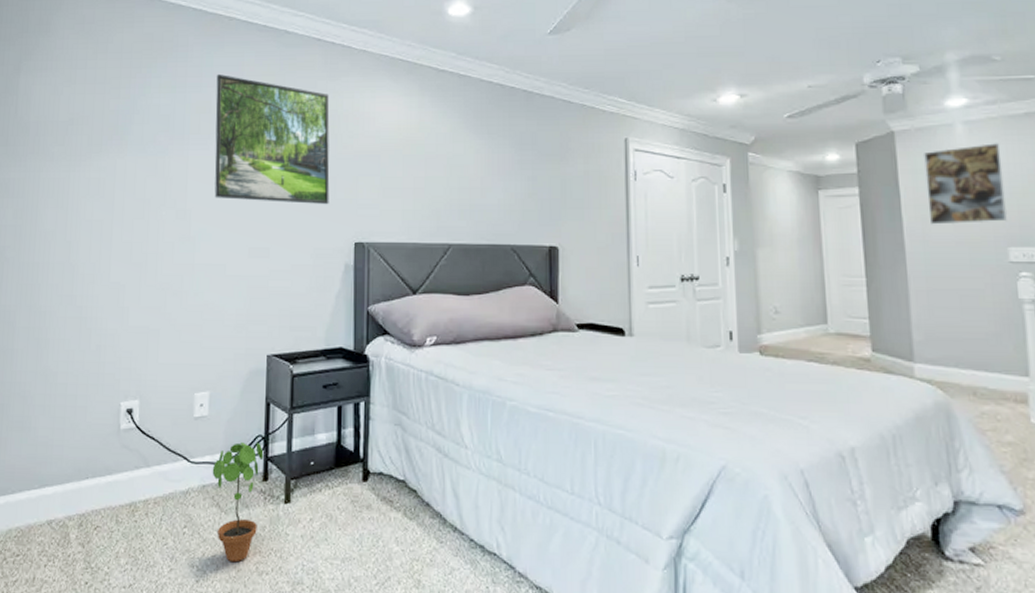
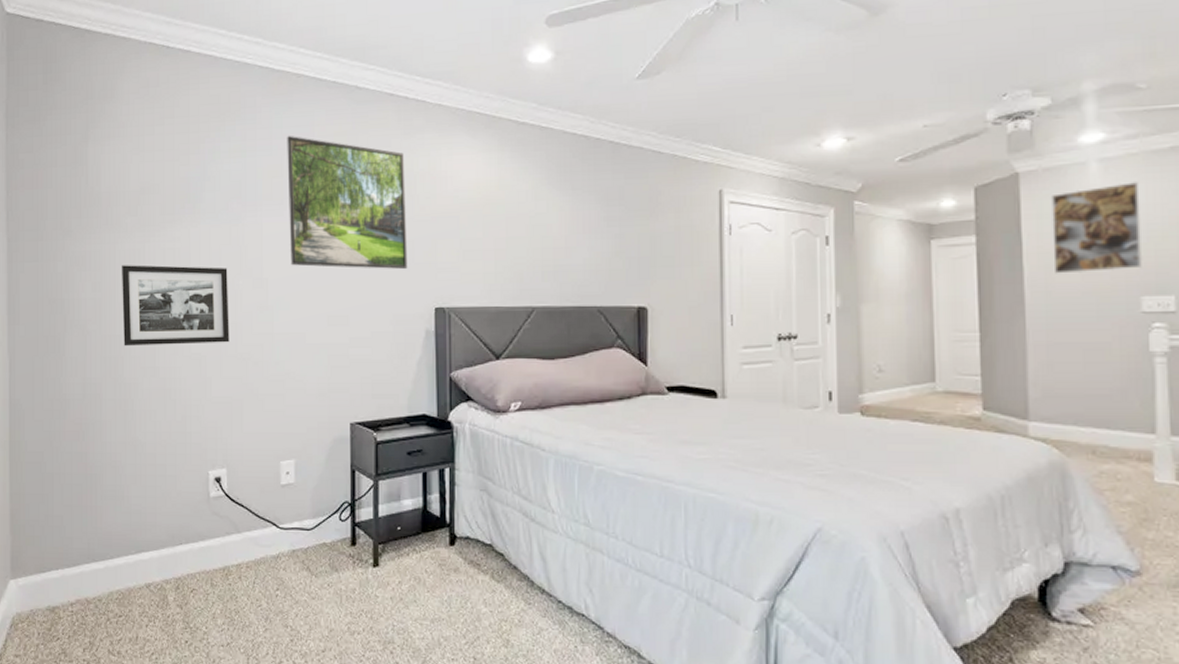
picture frame: none [41,193,152,274] -> present [122,265,230,347]
potted plant: present [212,442,264,563] -> none [301,509,351,623]

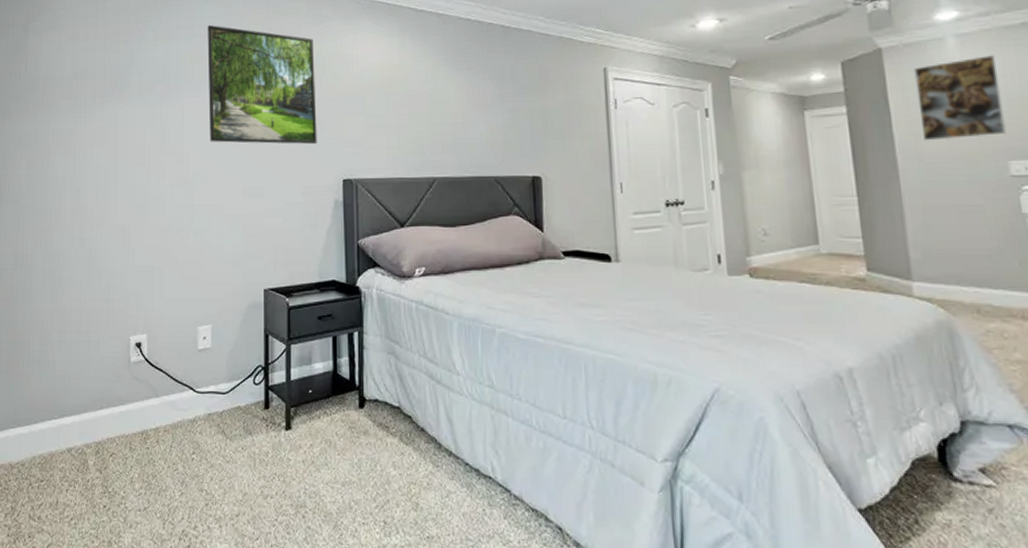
picture frame: present [122,265,230,347] -> none [54,143,152,219]

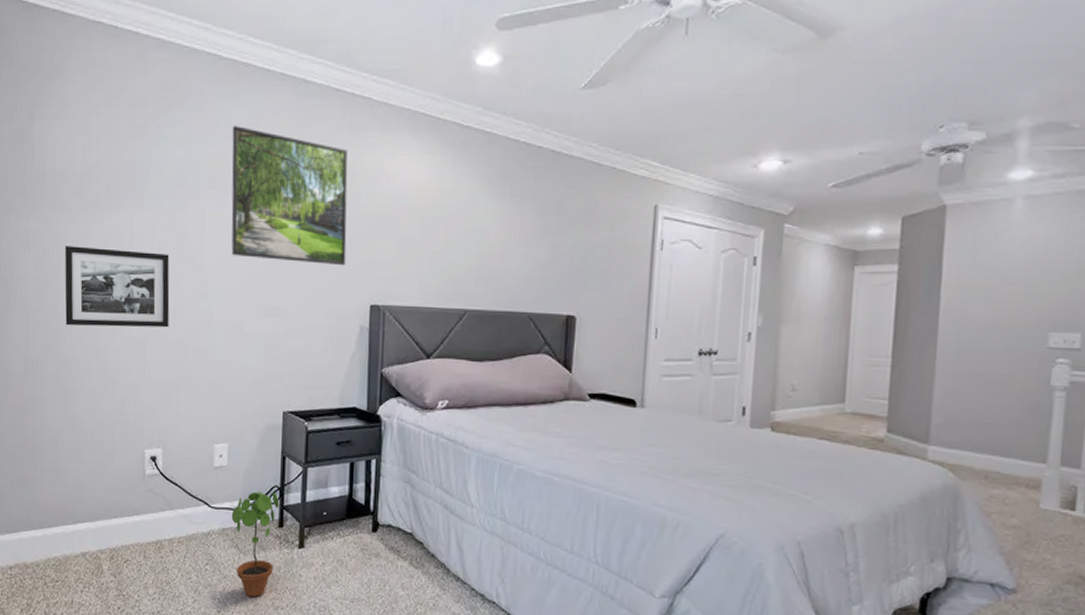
picture frame: none [54,143,152,219] -> present [65,246,170,328]
potted plant: none [216,373,264,487] -> present [231,492,279,598]
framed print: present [914,55,1006,141] -> none [969,221,1061,307]

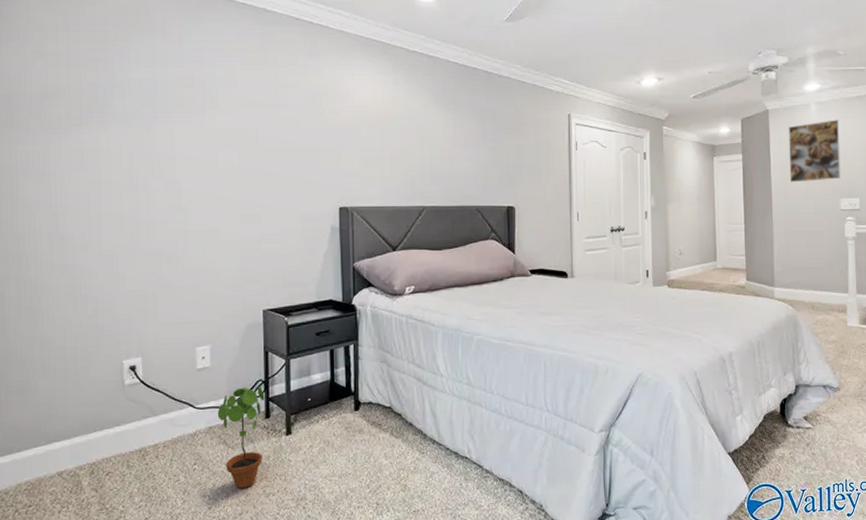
picture frame: present [65,246,170,328] -> none [24,166,142,245]
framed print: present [231,125,348,266] -> none [197,49,314,174]
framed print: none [969,221,1061,307] -> present [788,120,841,183]

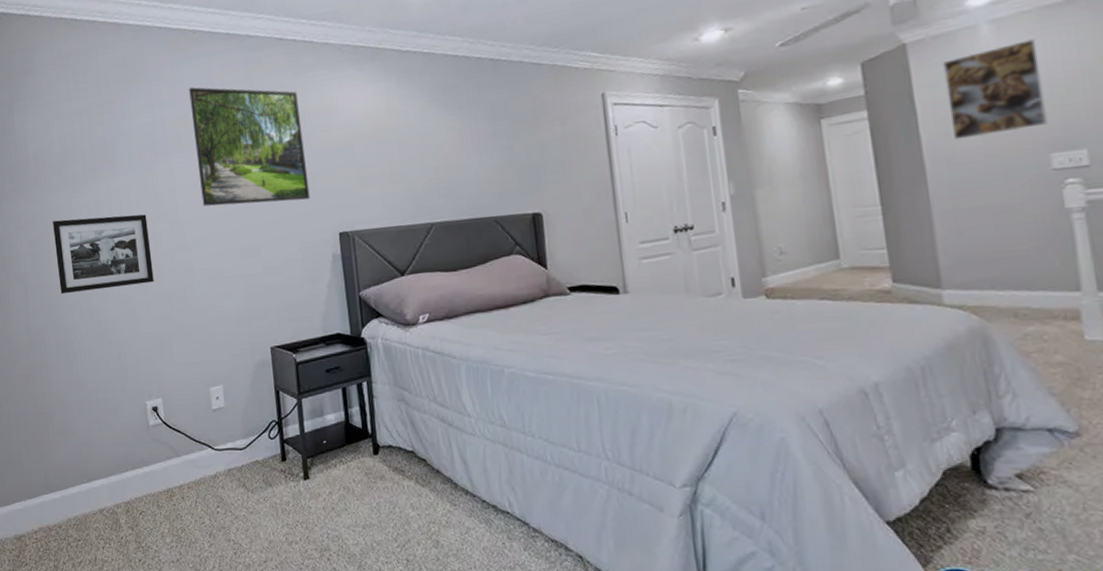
picture frame: none [24,166,142,245] -> present [53,214,154,294]
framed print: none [197,49,314,174] -> present [189,87,310,207]
potted plant: present [217,387,265,489] -> none [234,428,283,535]

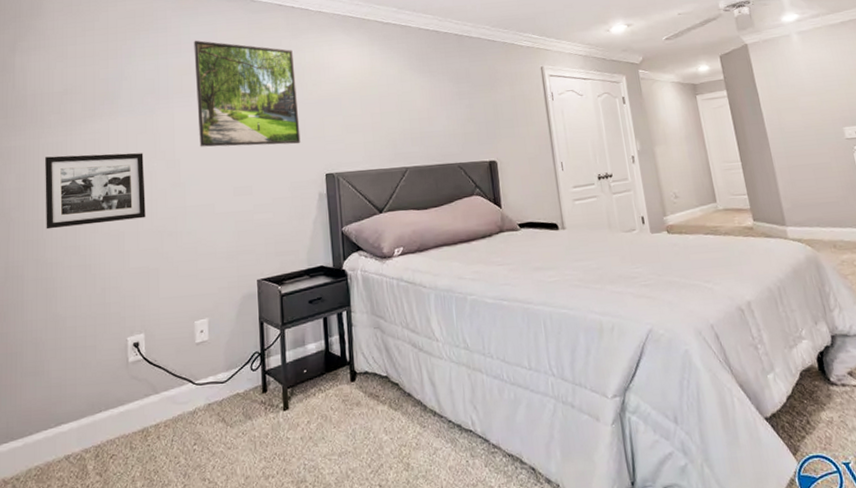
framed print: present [943,39,1047,140] -> none [771,47,839,115]

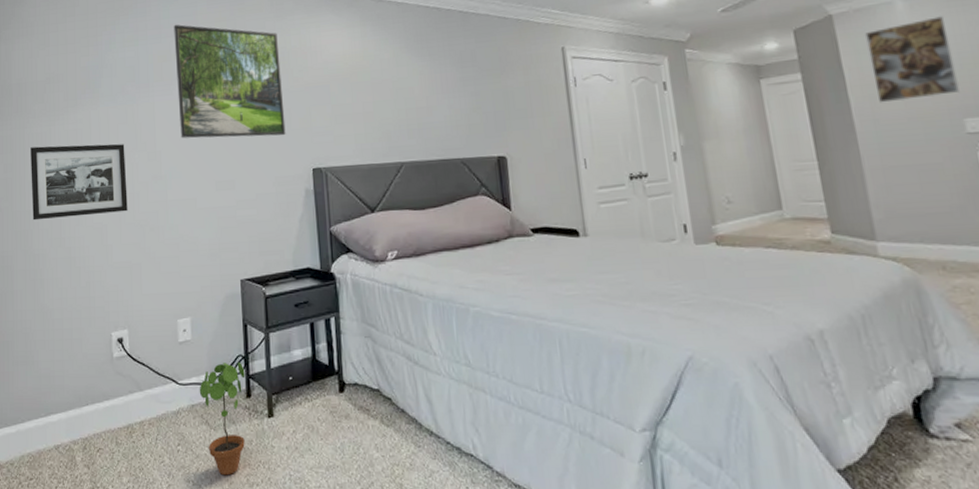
potted plant: none [216,359,261,471] -> present [199,362,245,476]
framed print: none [771,47,839,115] -> present [865,16,960,103]

